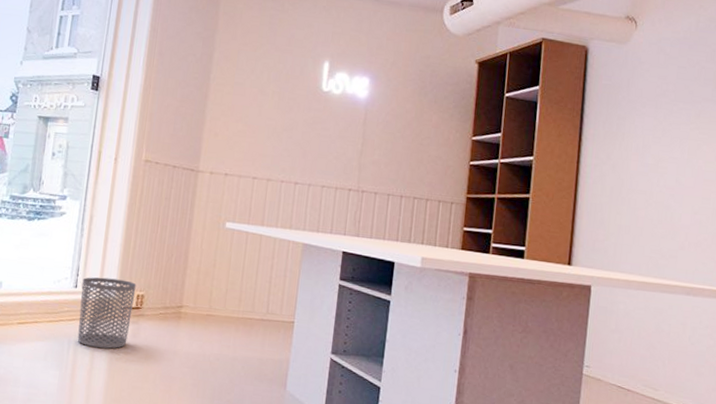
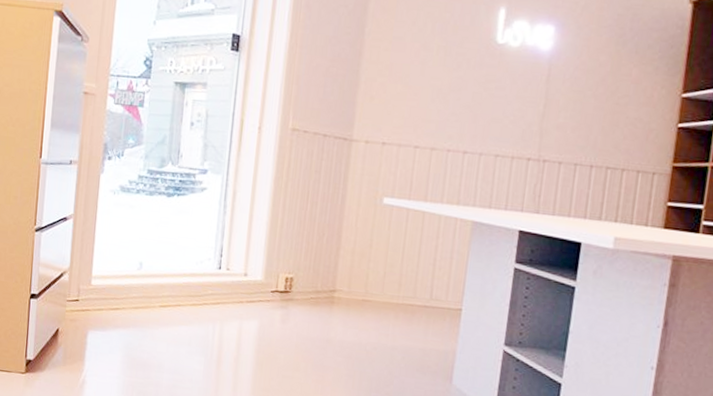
waste bin: present [77,277,136,349] -> none [222,258,285,335]

